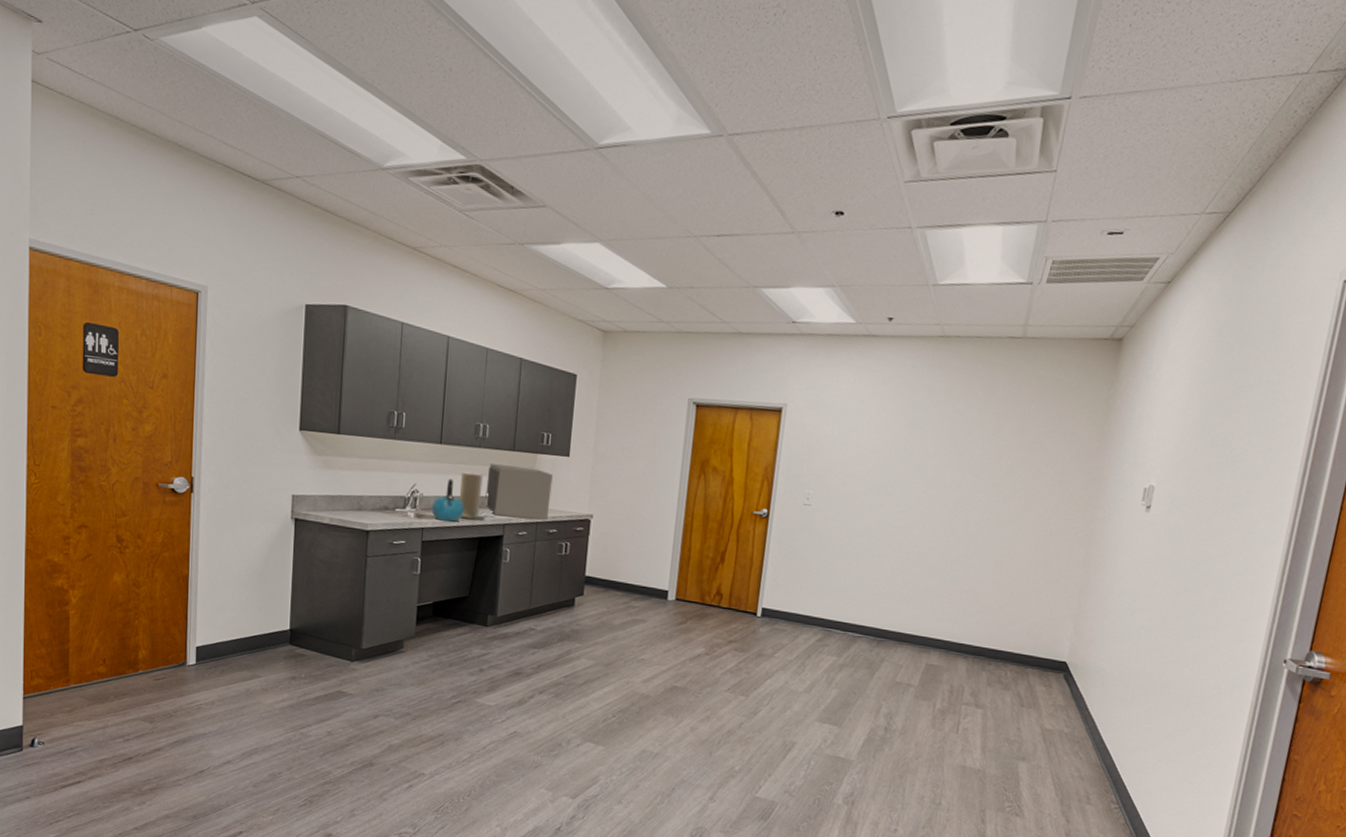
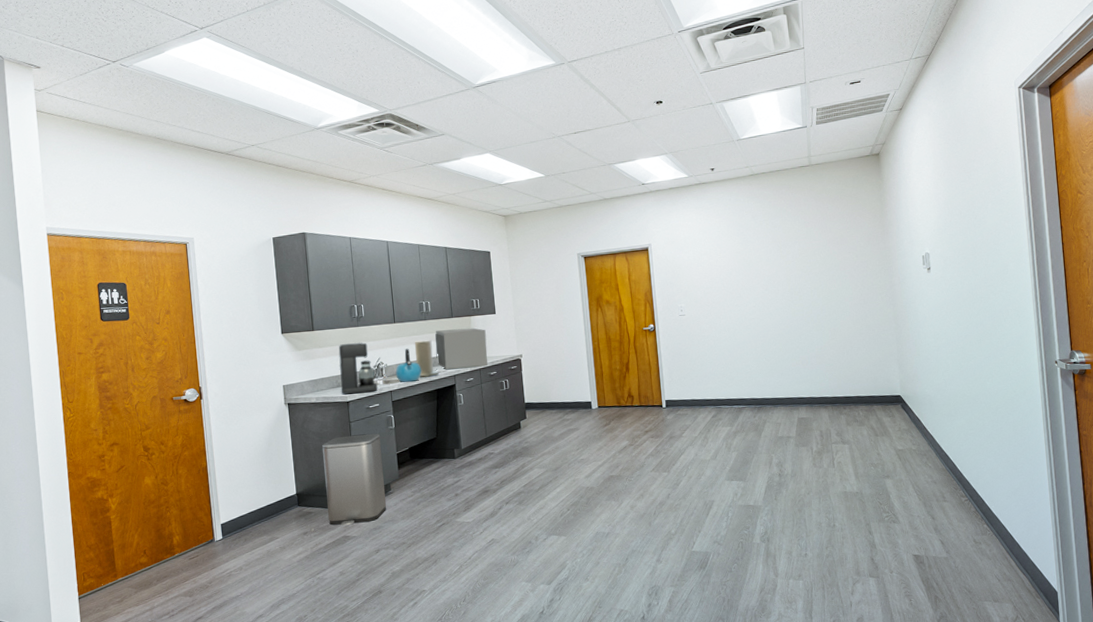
pedal bin: none [323,571,400,681] -> present [322,433,387,526]
coffee maker: none [361,458,414,525] -> present [338,342,380,395]

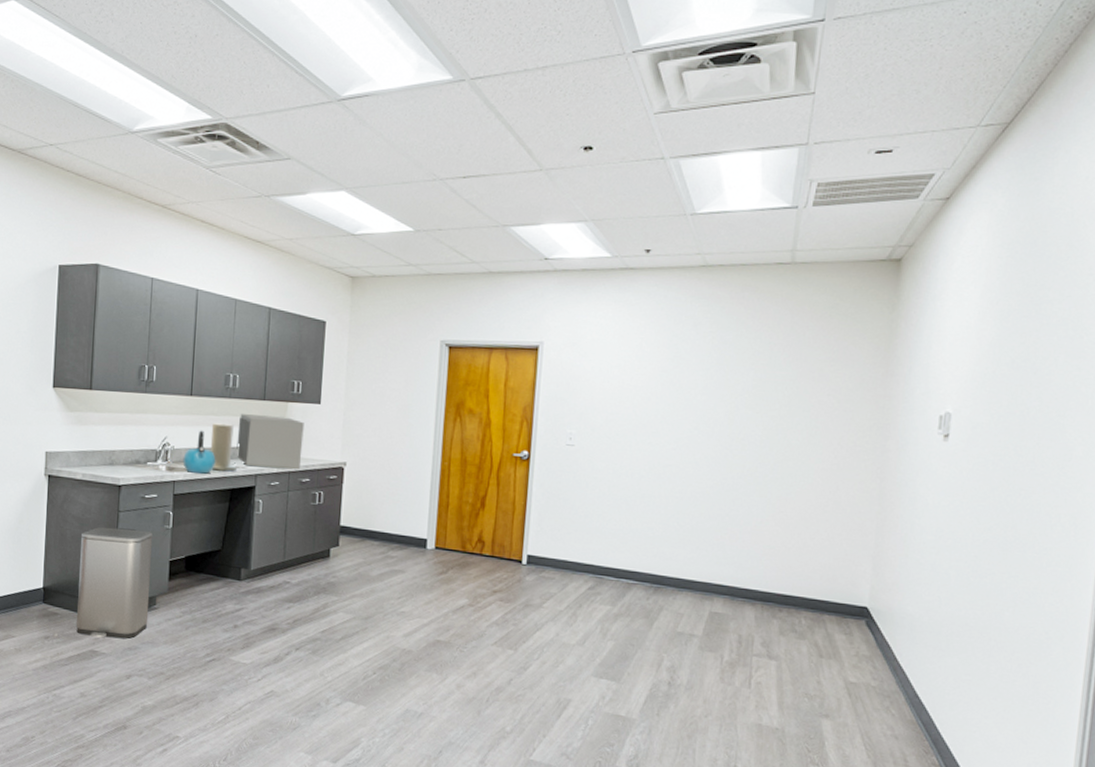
coffee maker: present [338,342,380,395] -> none [113,412,165,479]

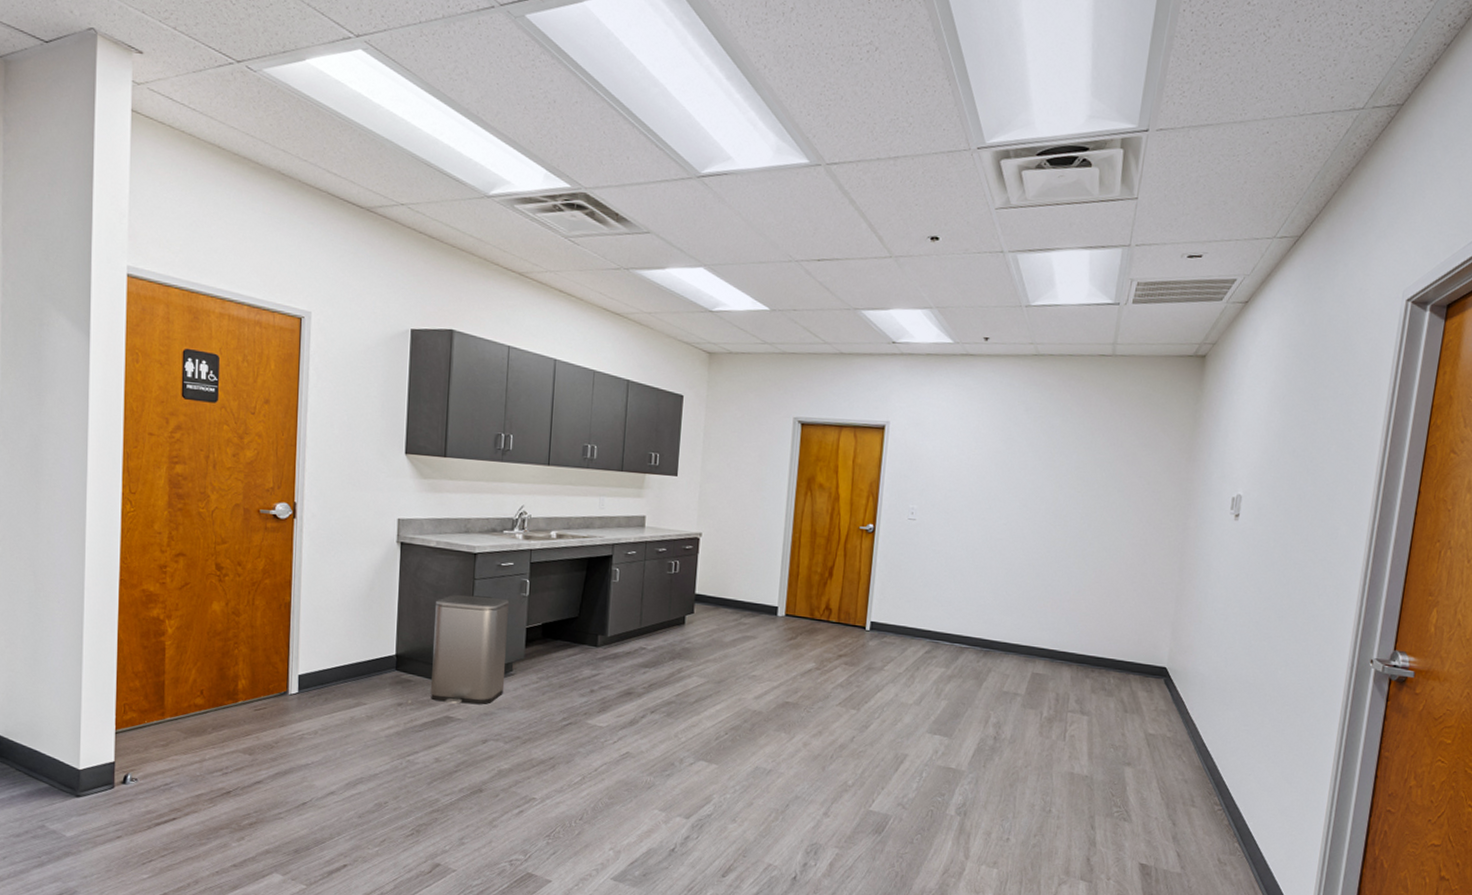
kettle: present [183,430,216,474] -> none [540,499,573,543]
paper towel: present [210,423,237,472] -> none [567,493,594,541]
microwave: present [236,414,304,470] -> none [593,484,661,540]

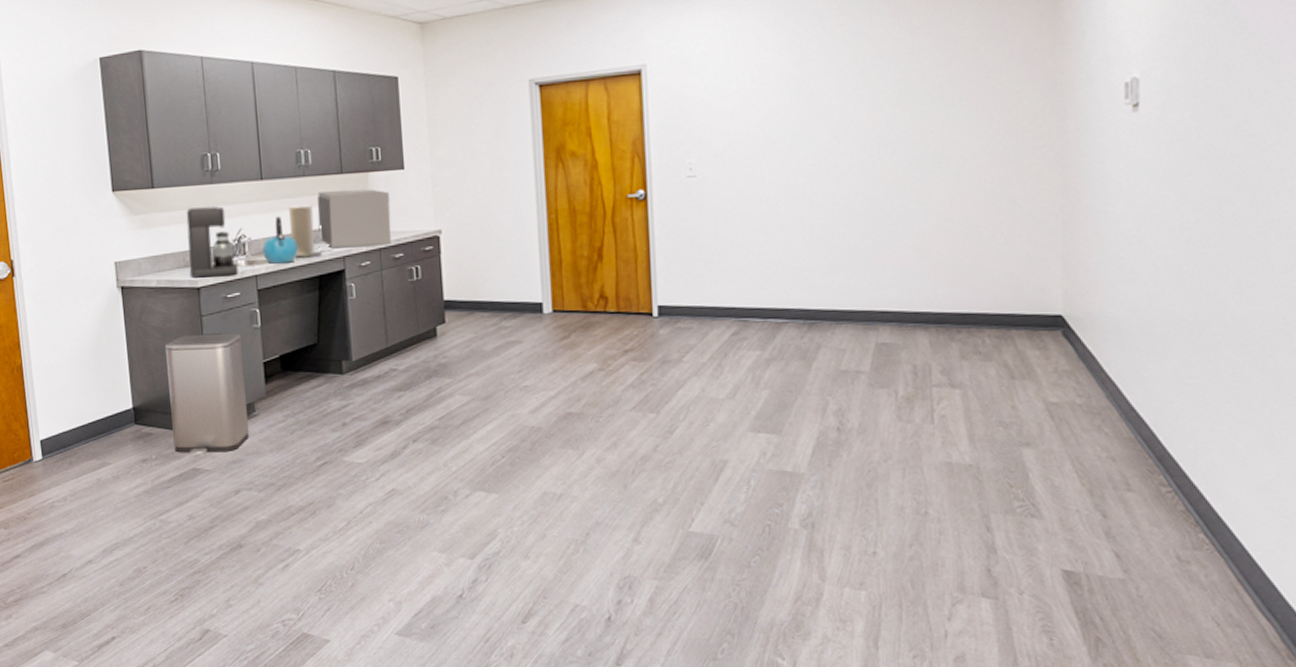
coffee maker: none [469,480,522,547] -> present [186,206,242,278]
kettle: none [540,499,573,543] -> present [262,216,298,264]
paper towel: none [567,493,594,541] -> present [288,205,322,258]
microwave: none [593,484,661,540] -> present [317,189,391,249]

